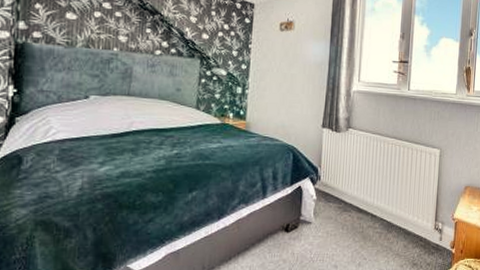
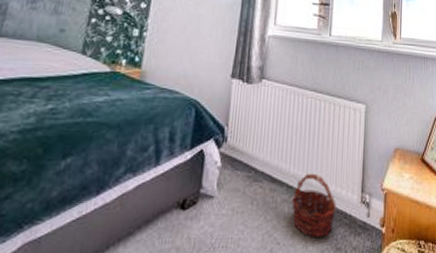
basket: none [376,205,414,255] -> present [292,173,337,237]

